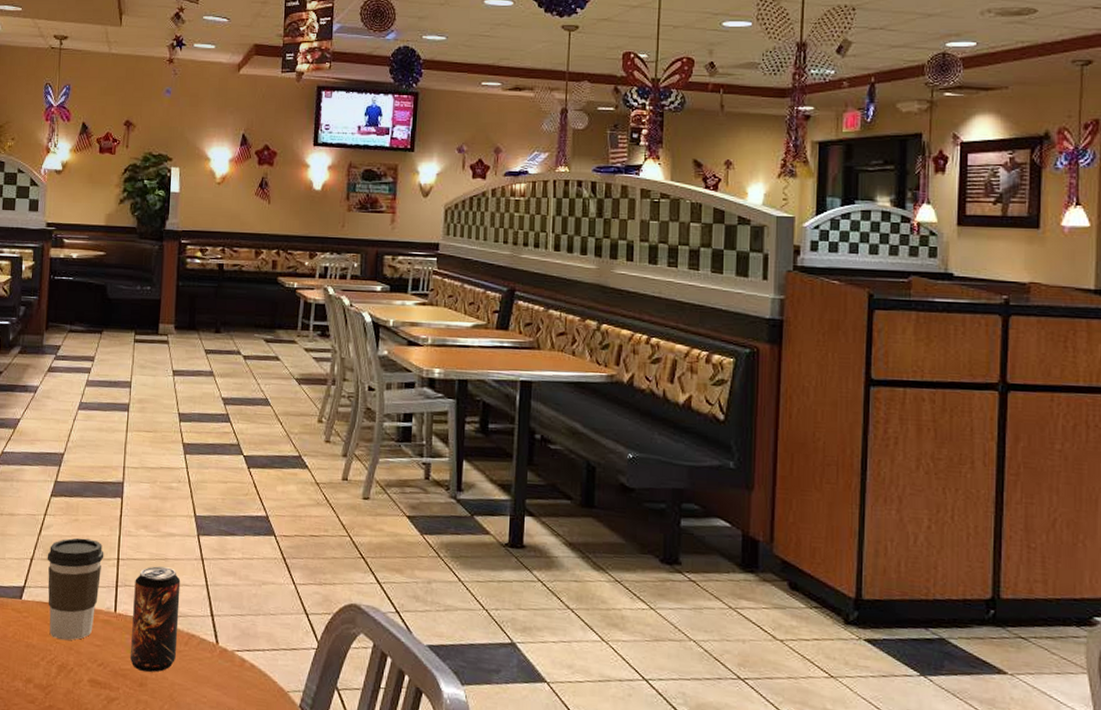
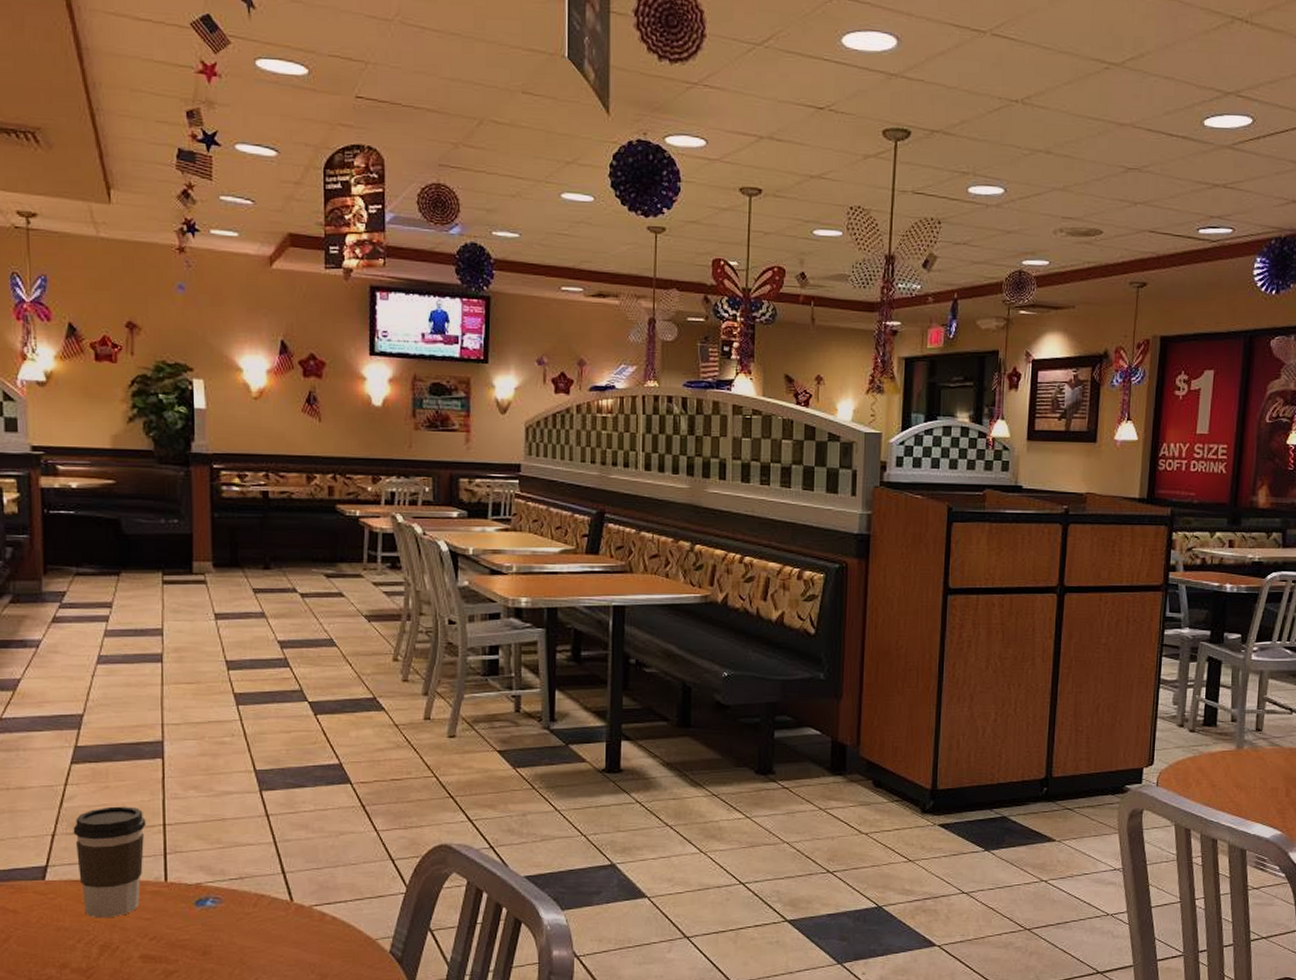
beverage can: present [129,566,181,672] -> none [187,828,245,939]

